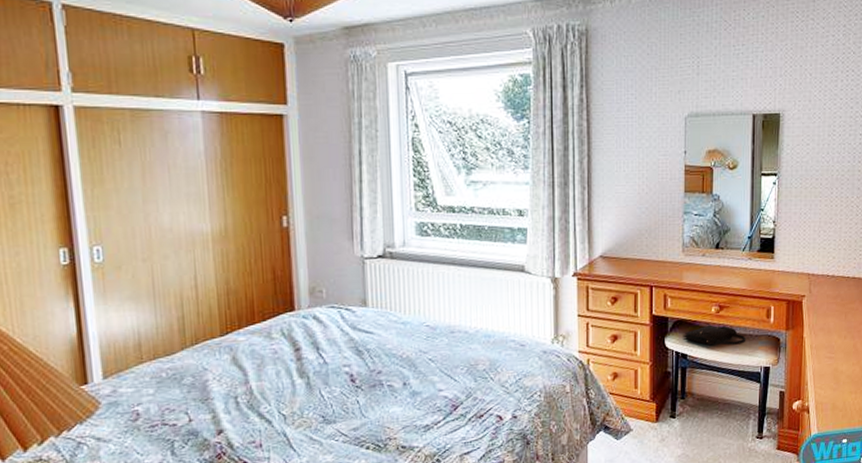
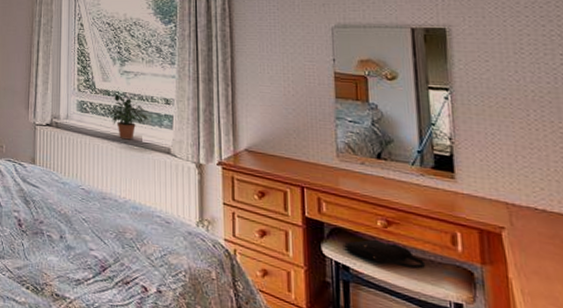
potted plant: none [455,210,500,263] -> present [109,94,149,140]

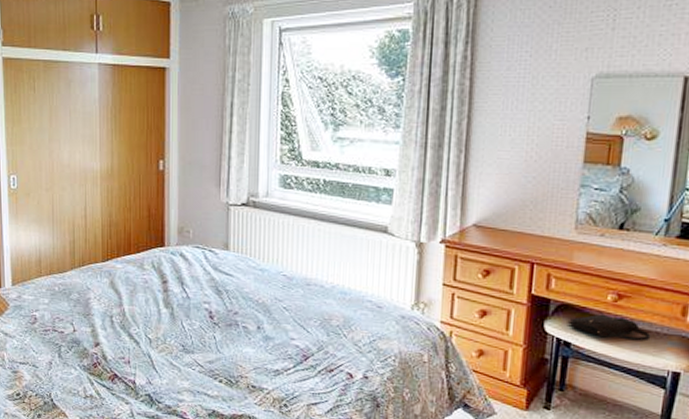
potted plant: present [109,94,149,140] -> none [317,166,365,219]

